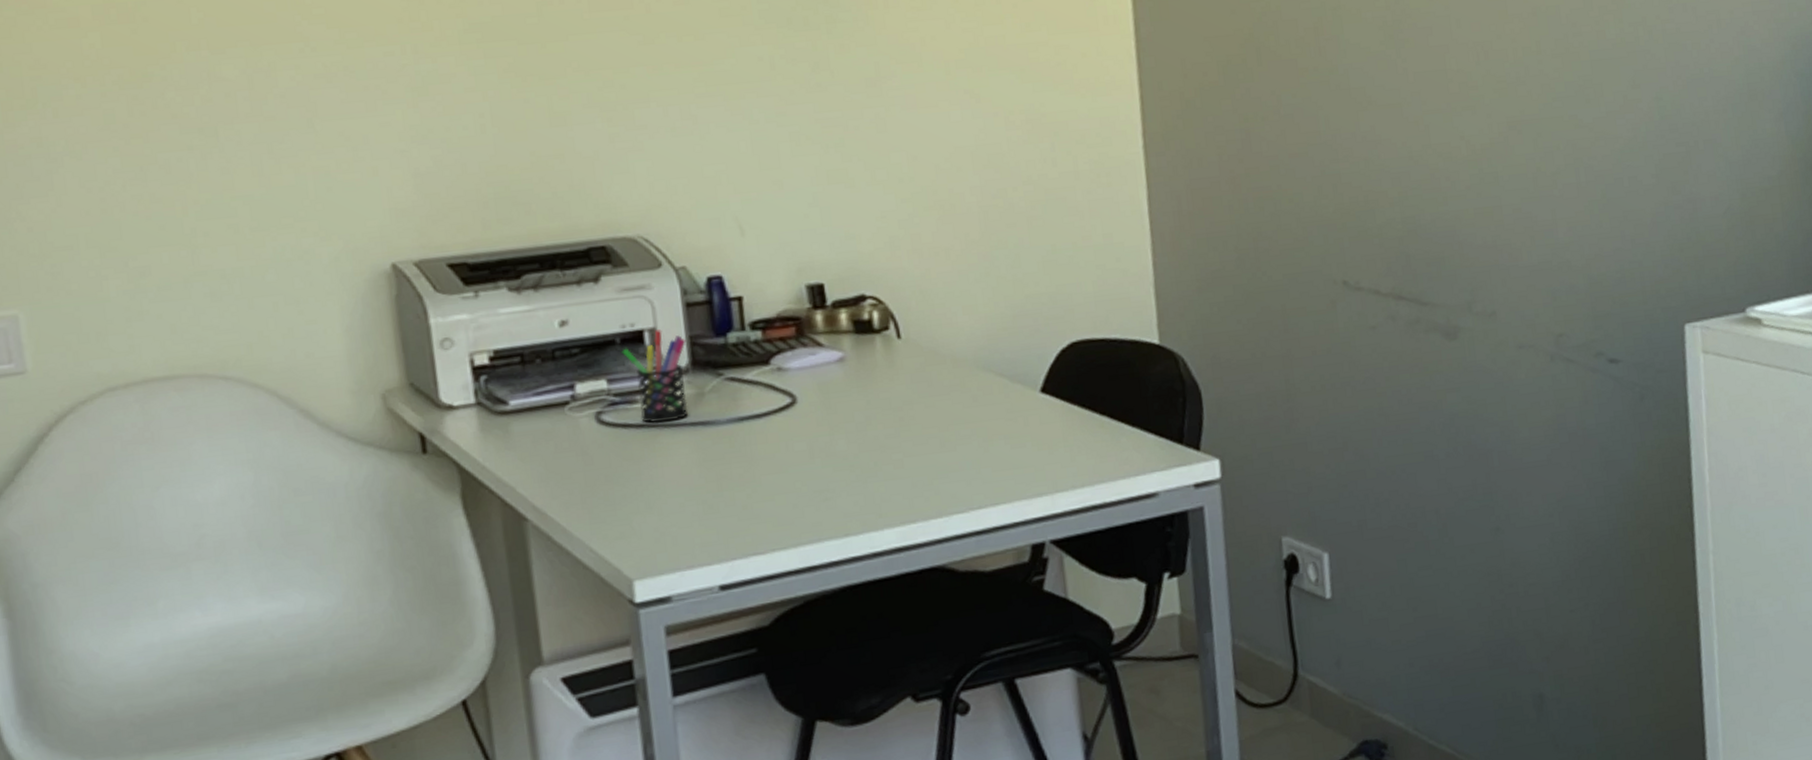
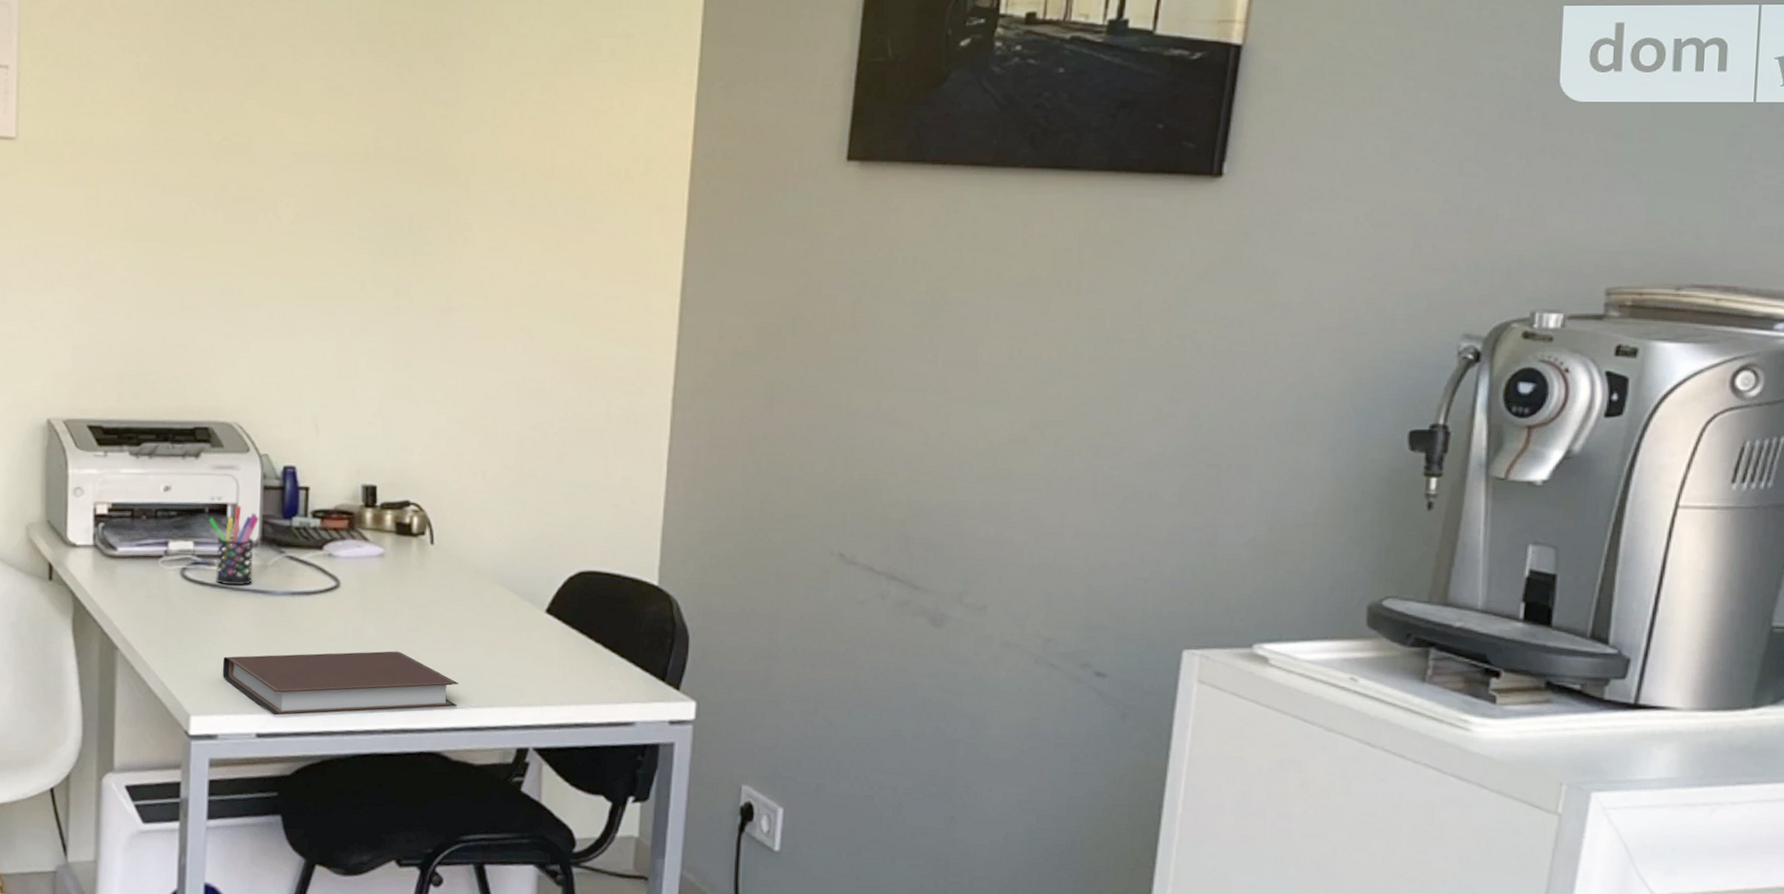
notebook: none [665,462,957,562] -> present [223,651,459,716]

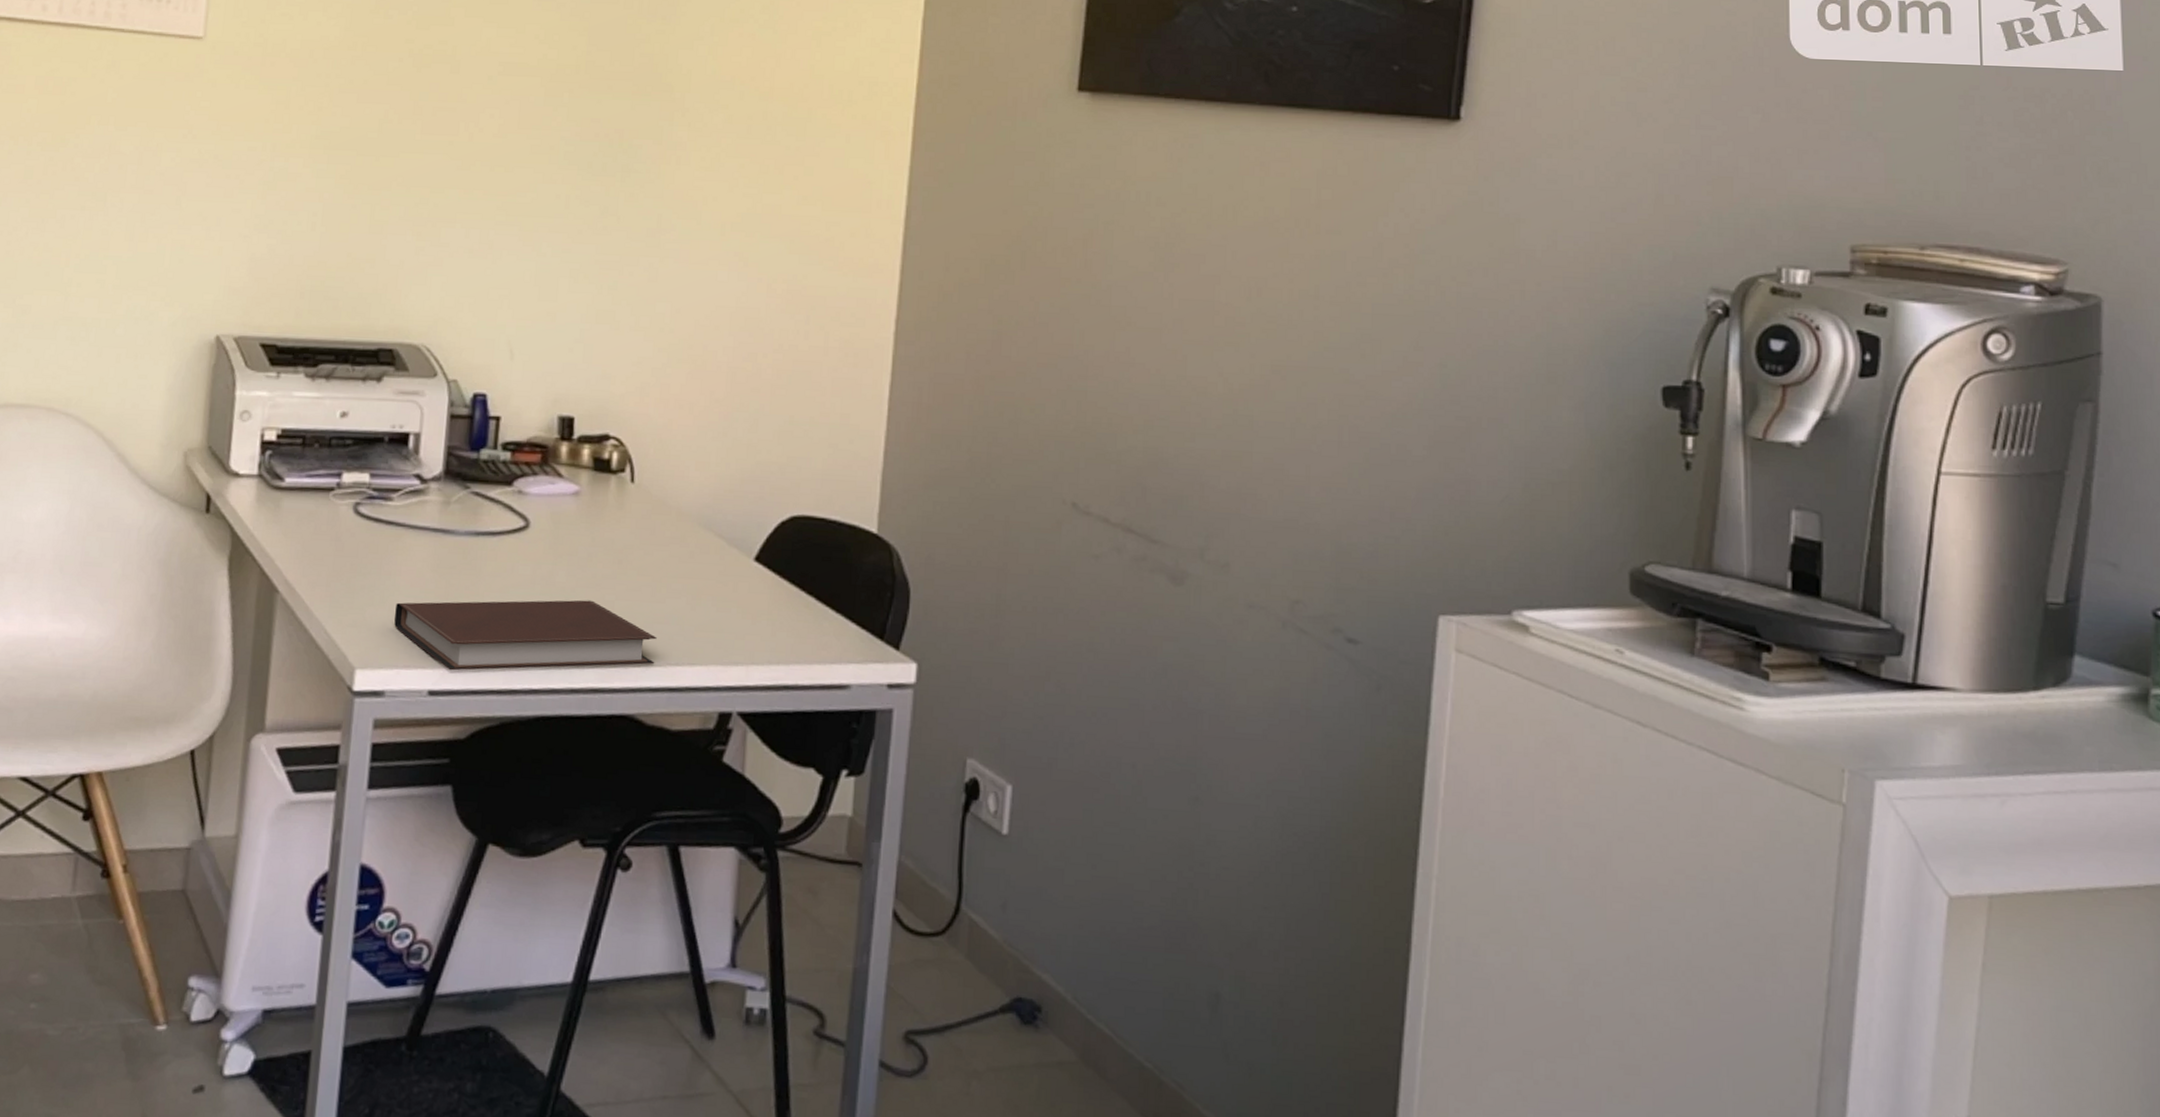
pen holder: present [208,505,260,586] -> none [387,435,444,524]

